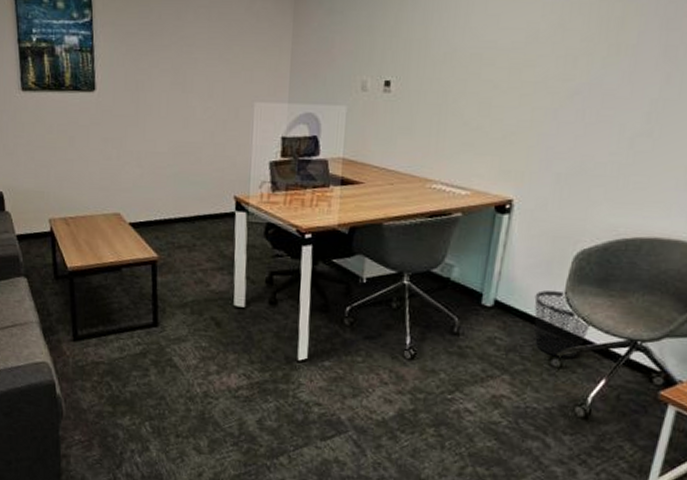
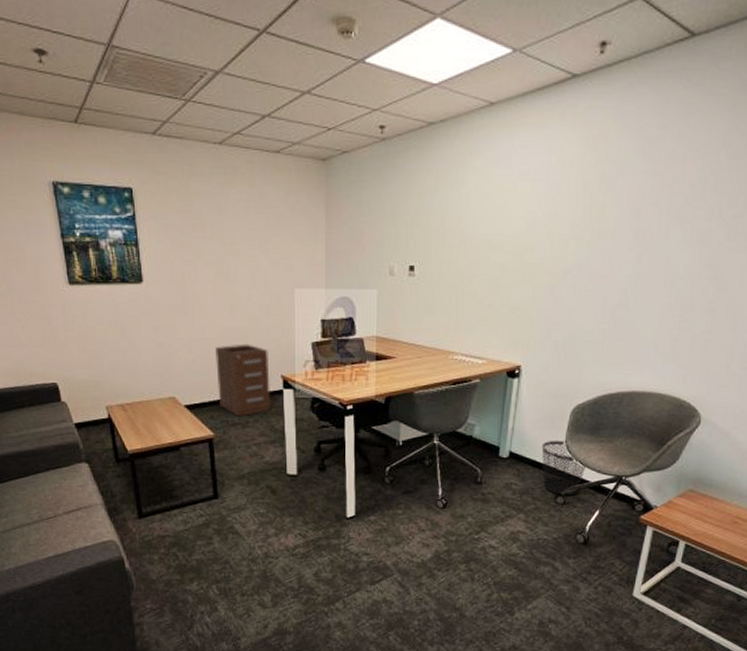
filing cabinet: none [164,159,223,239] -> present [214,343,271,417]

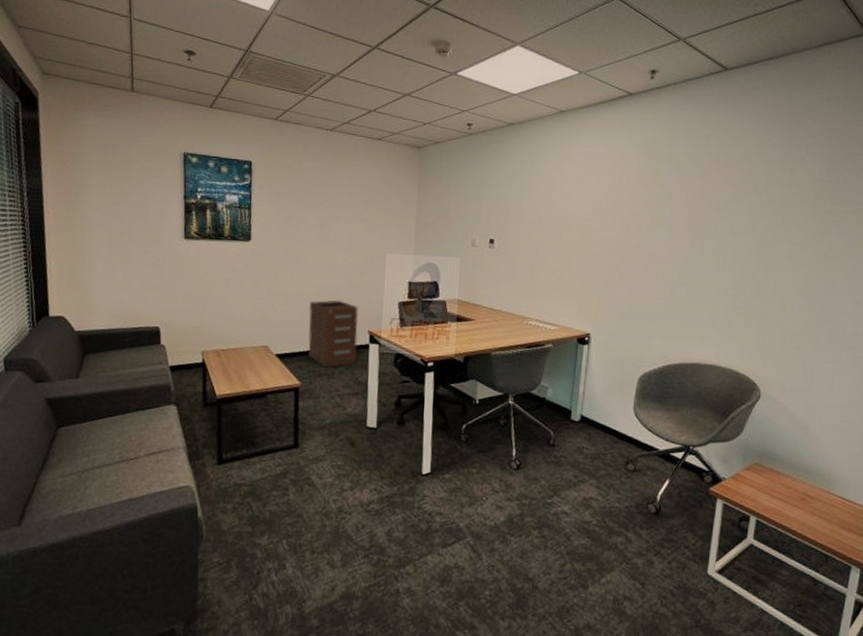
wastebasket: present [541,441,587,495] -> none [611,407,655,463]

